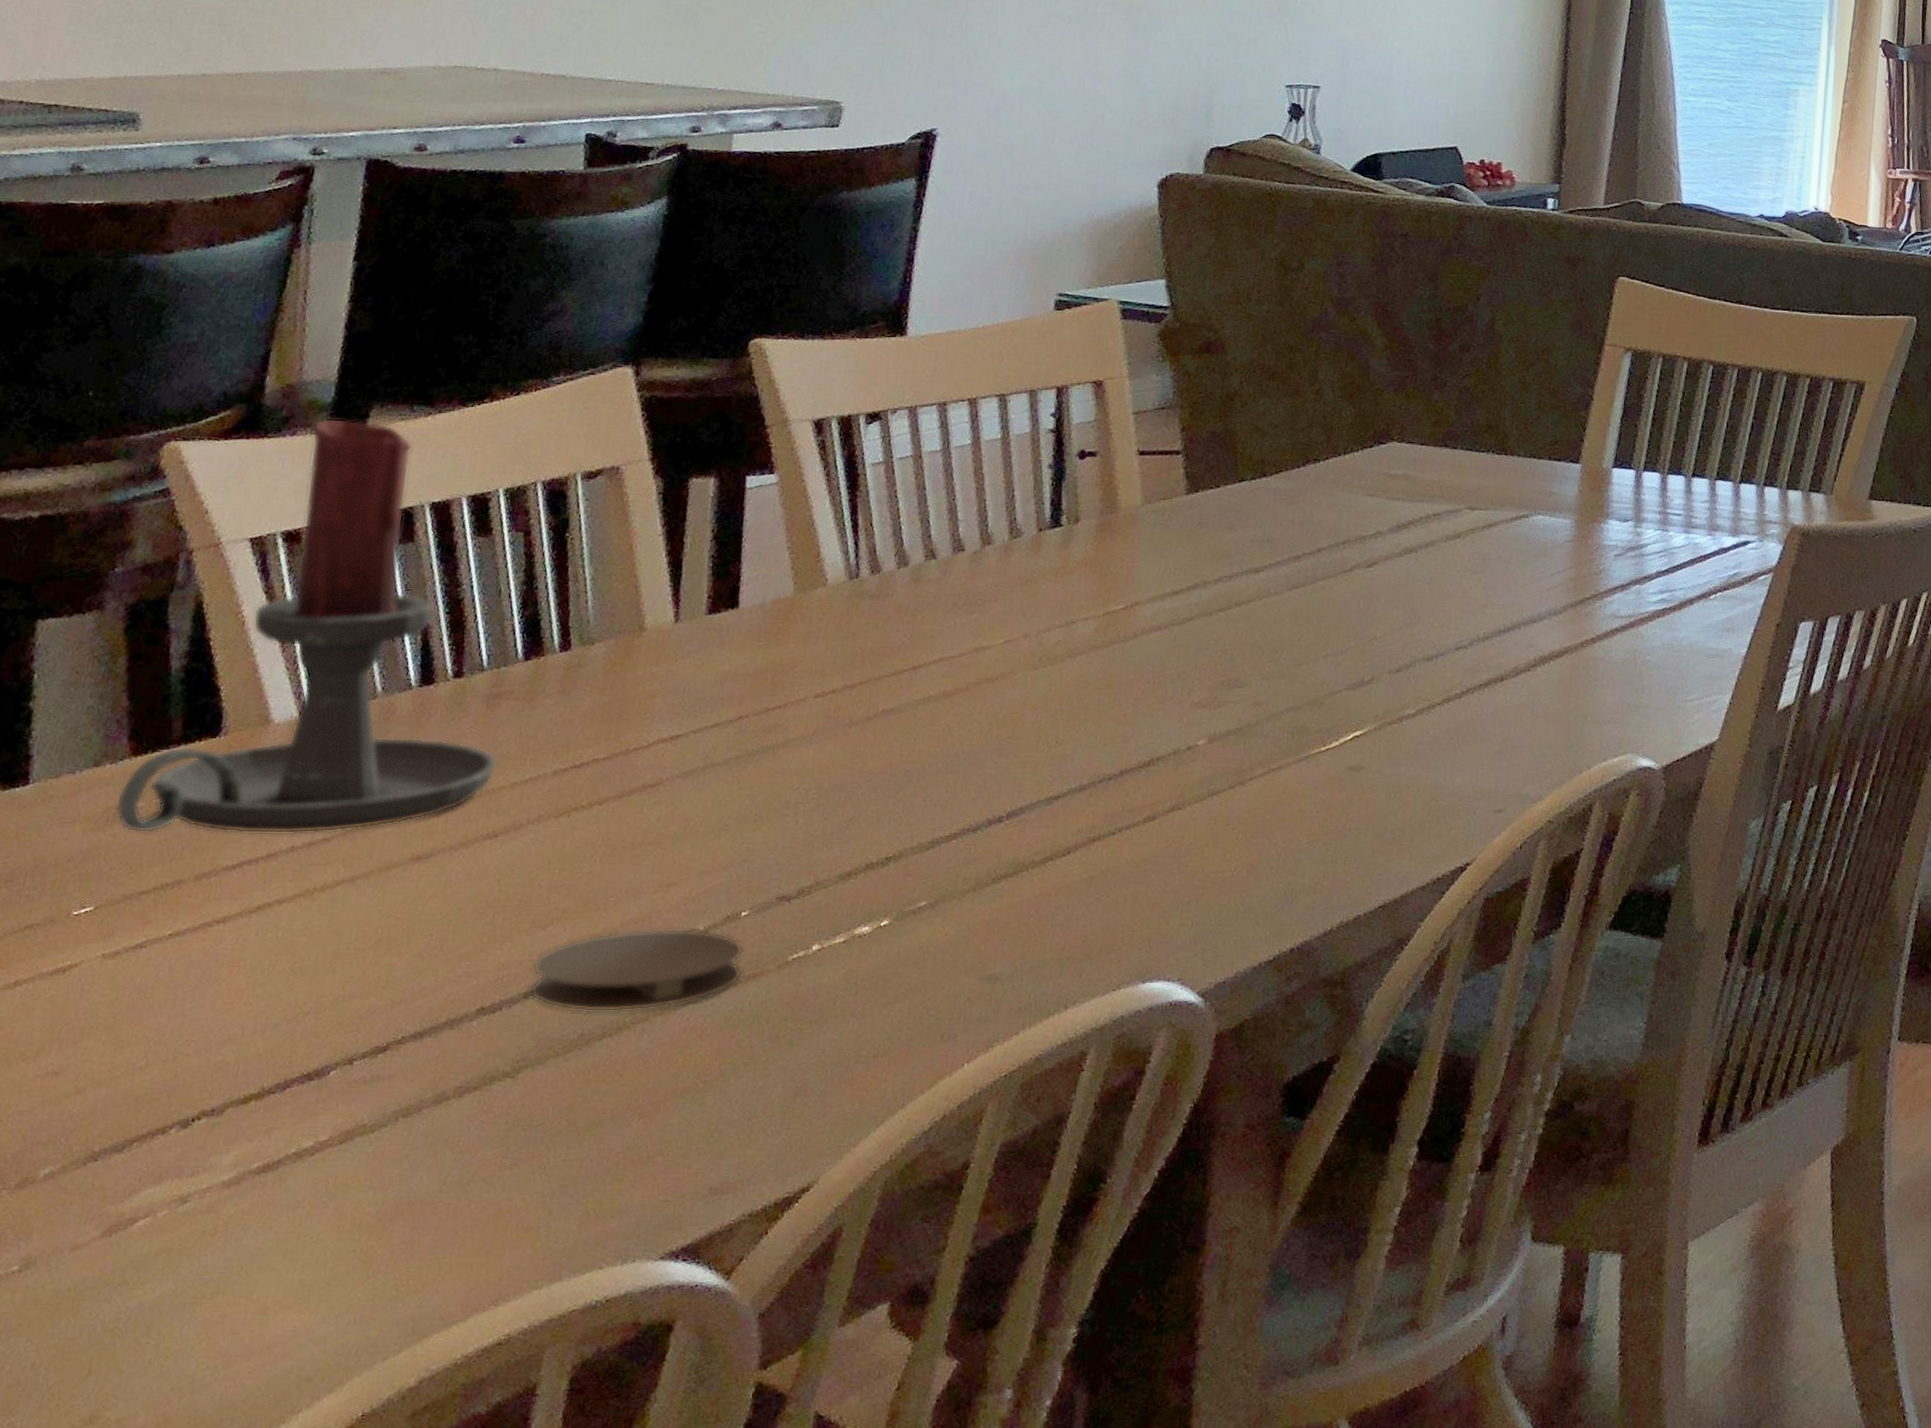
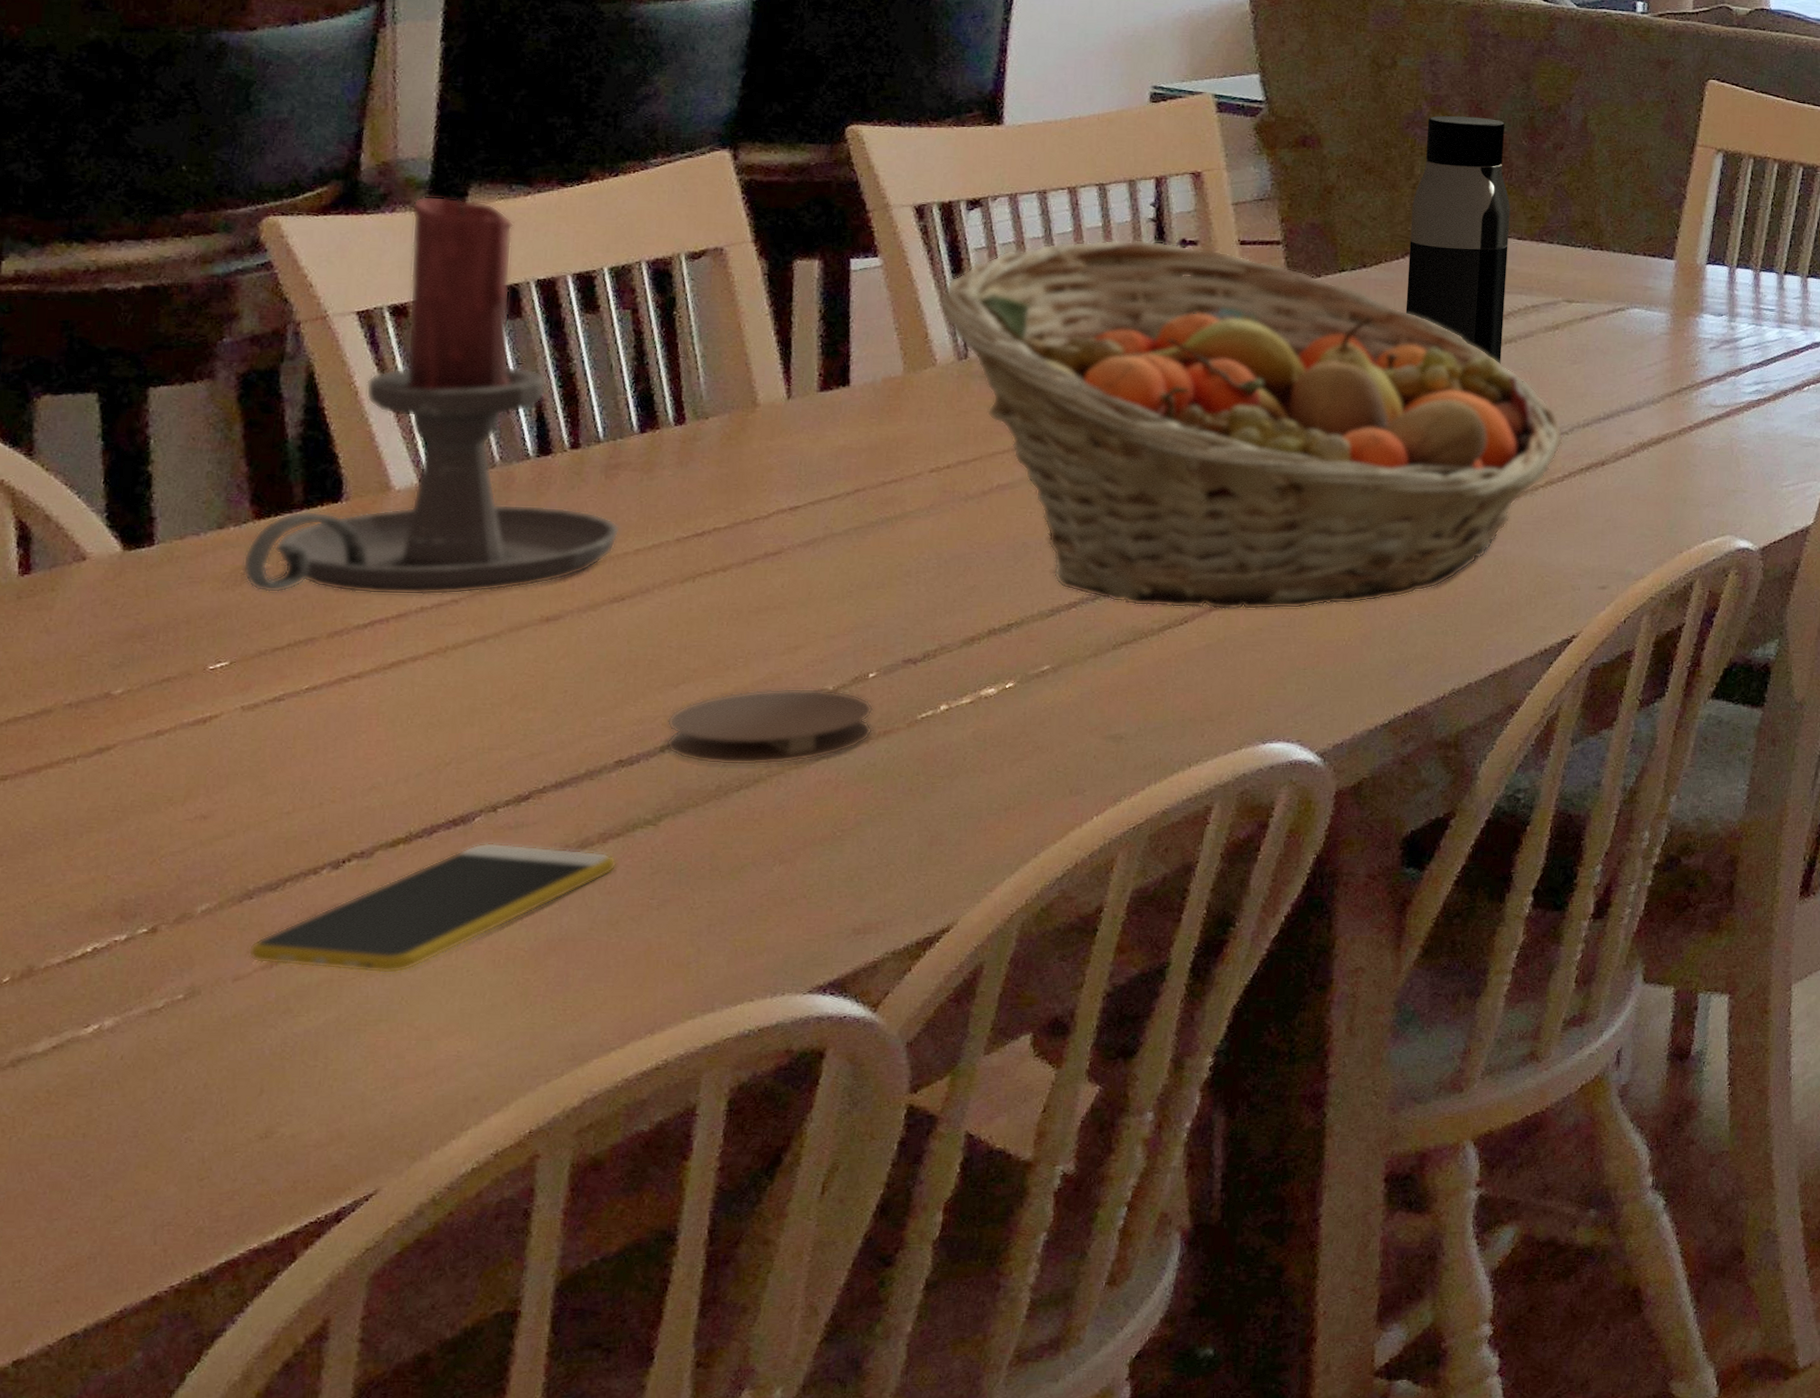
smartphone: none [87,1097,472,1242] -> present [248,842,617,974]
fruit basket: none [833,451,1462,840] -> present [939,239,1563,610]
water bottle: none [1303,318,1415,576] -> present [1404,115,1511,364]

